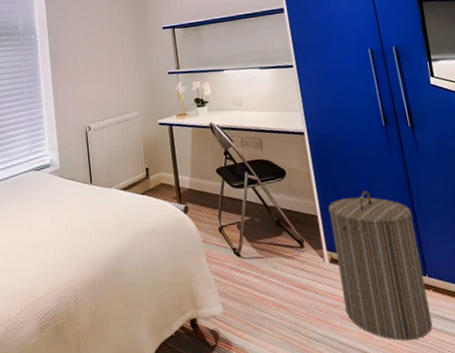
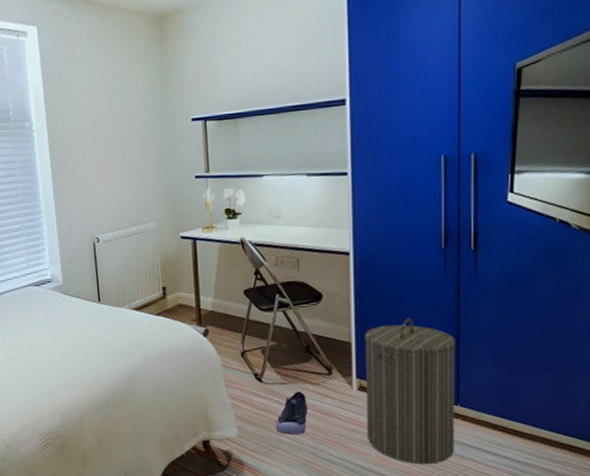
shoe: none [257,265,287,312] -> present [276,391,308,436]

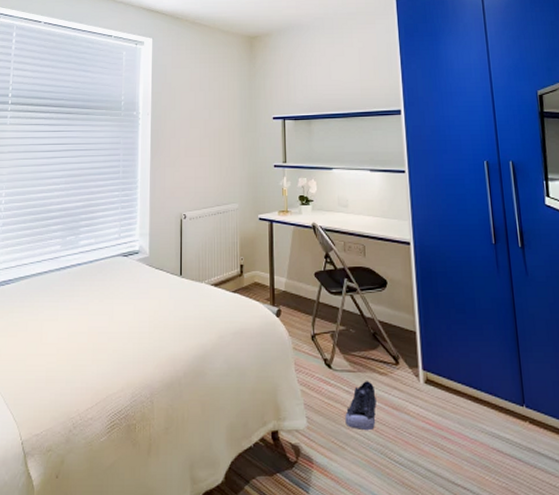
laundry hamper: present [364,318,455,464] -> none [428,310,526,473]

